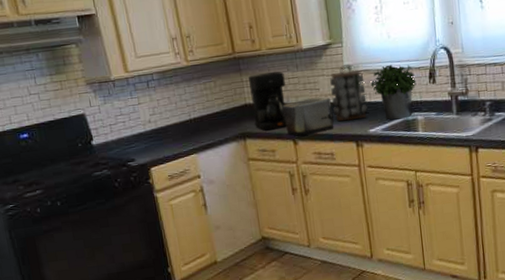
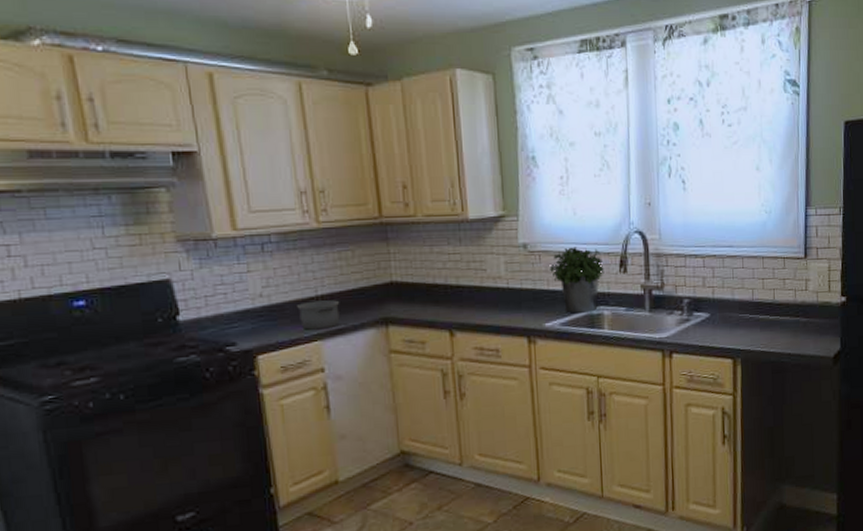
cooking pot: none [176,121,209,146] -> present [297,300,340,330]
coffee maker: present [248,71,287,131] -> none [397,243,444,317]
toaster: present [282,97,334,137] -> none [438,279,503,327]
spice rack: present [330,64,368,122] -> none [500,242,544,311]

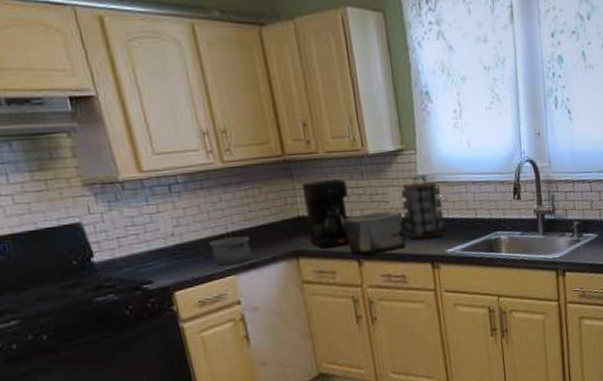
coffee maker: none [397,243,444,317] -> present [302,178,350,249]
toaster: none [438,279,503,327] -> present [344,210,406,256]
spice rack: none [500,242,544,311] -> present [401,174,445,240]
potted plant: present [550,247,605,313] -> none [448,177,500,239]

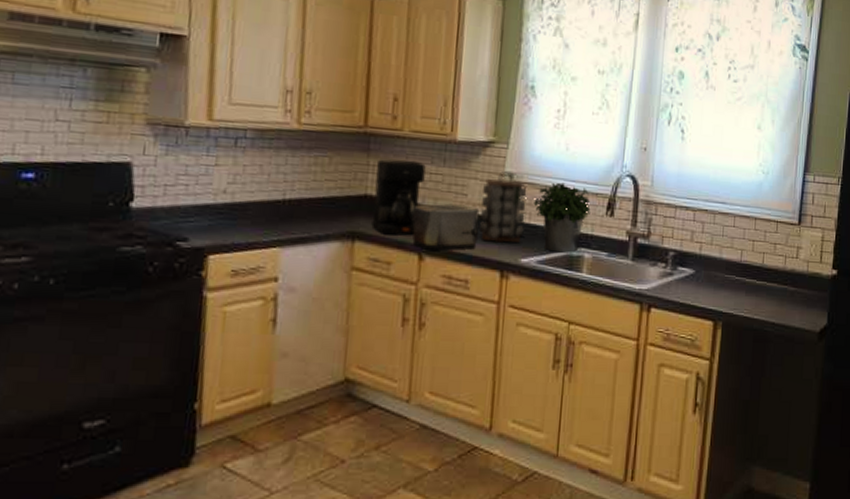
cooking pot: present [209,236,252,266] -> none [261,204,308,236]
potted plant: none [448,177,500,239] -> present [534,182,591,253]

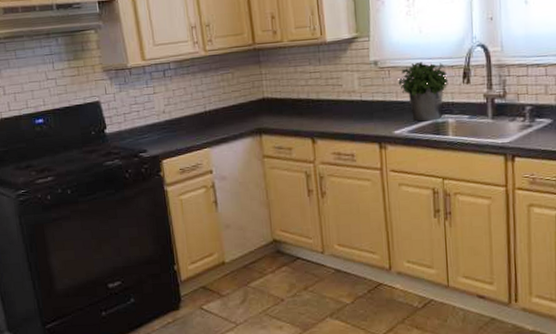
coffee maker: present [371,159,426,235] -> none [268,64,306,127]
toaster: present [412,203,480,252] -> none [302,93,357,135]
spice rack: present [478,170,526,243] -> none [354,59,394,121]

